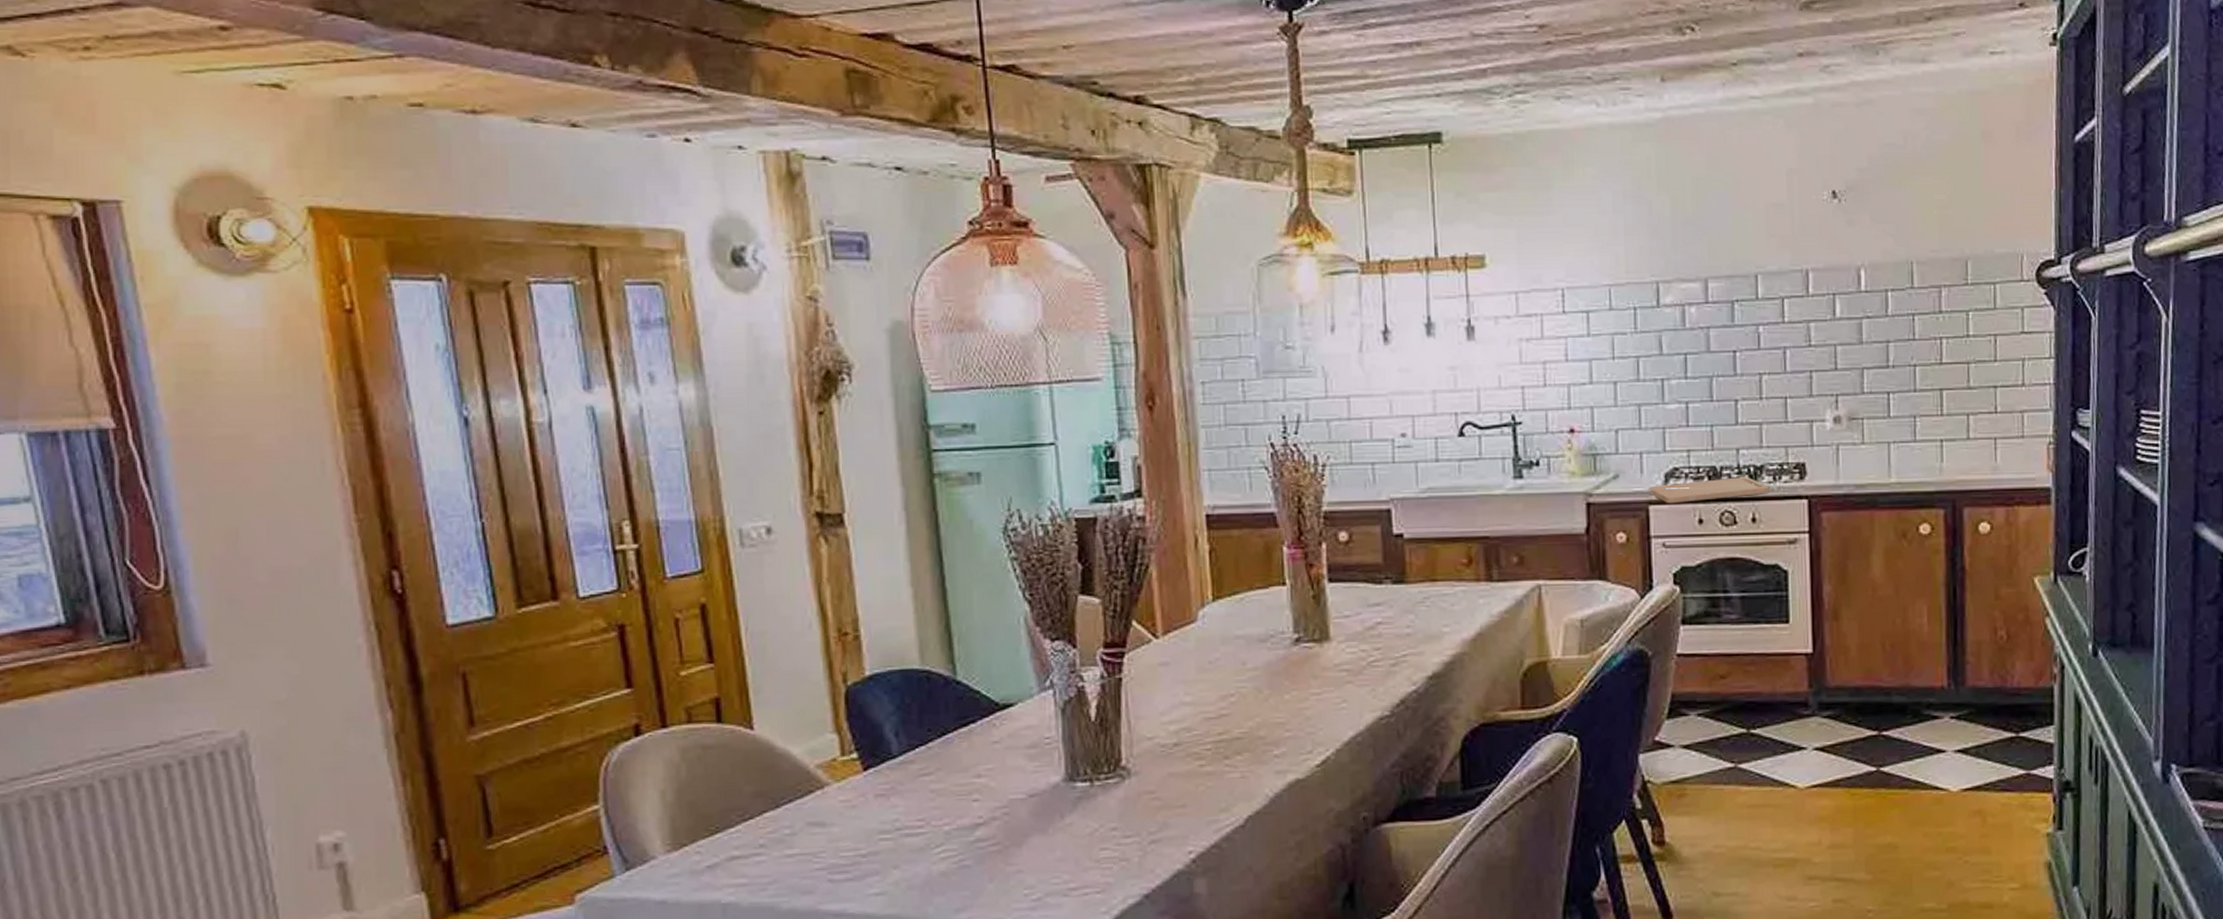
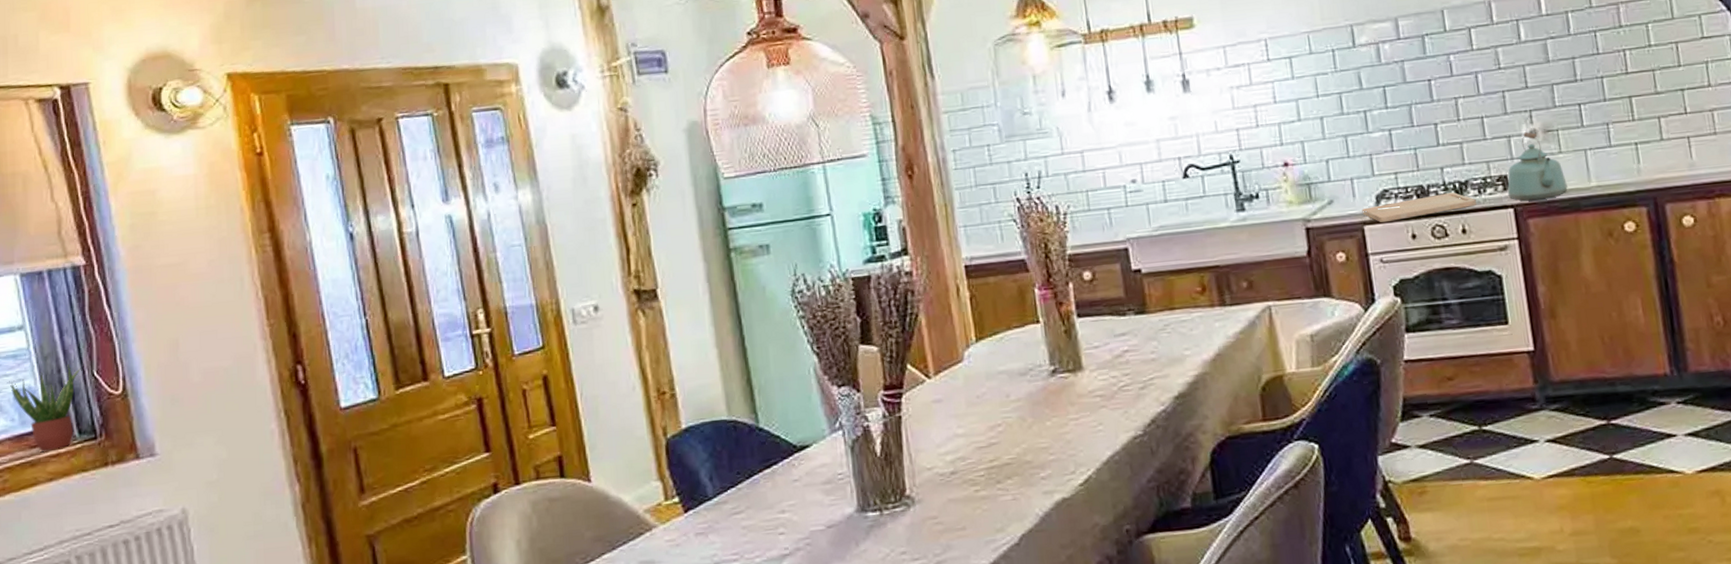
potted plant: none [12,549,109,652] -> present [9,364,81,451]
kettle: none [1803,418,1866,493] -> present [1507,132,1568,201]

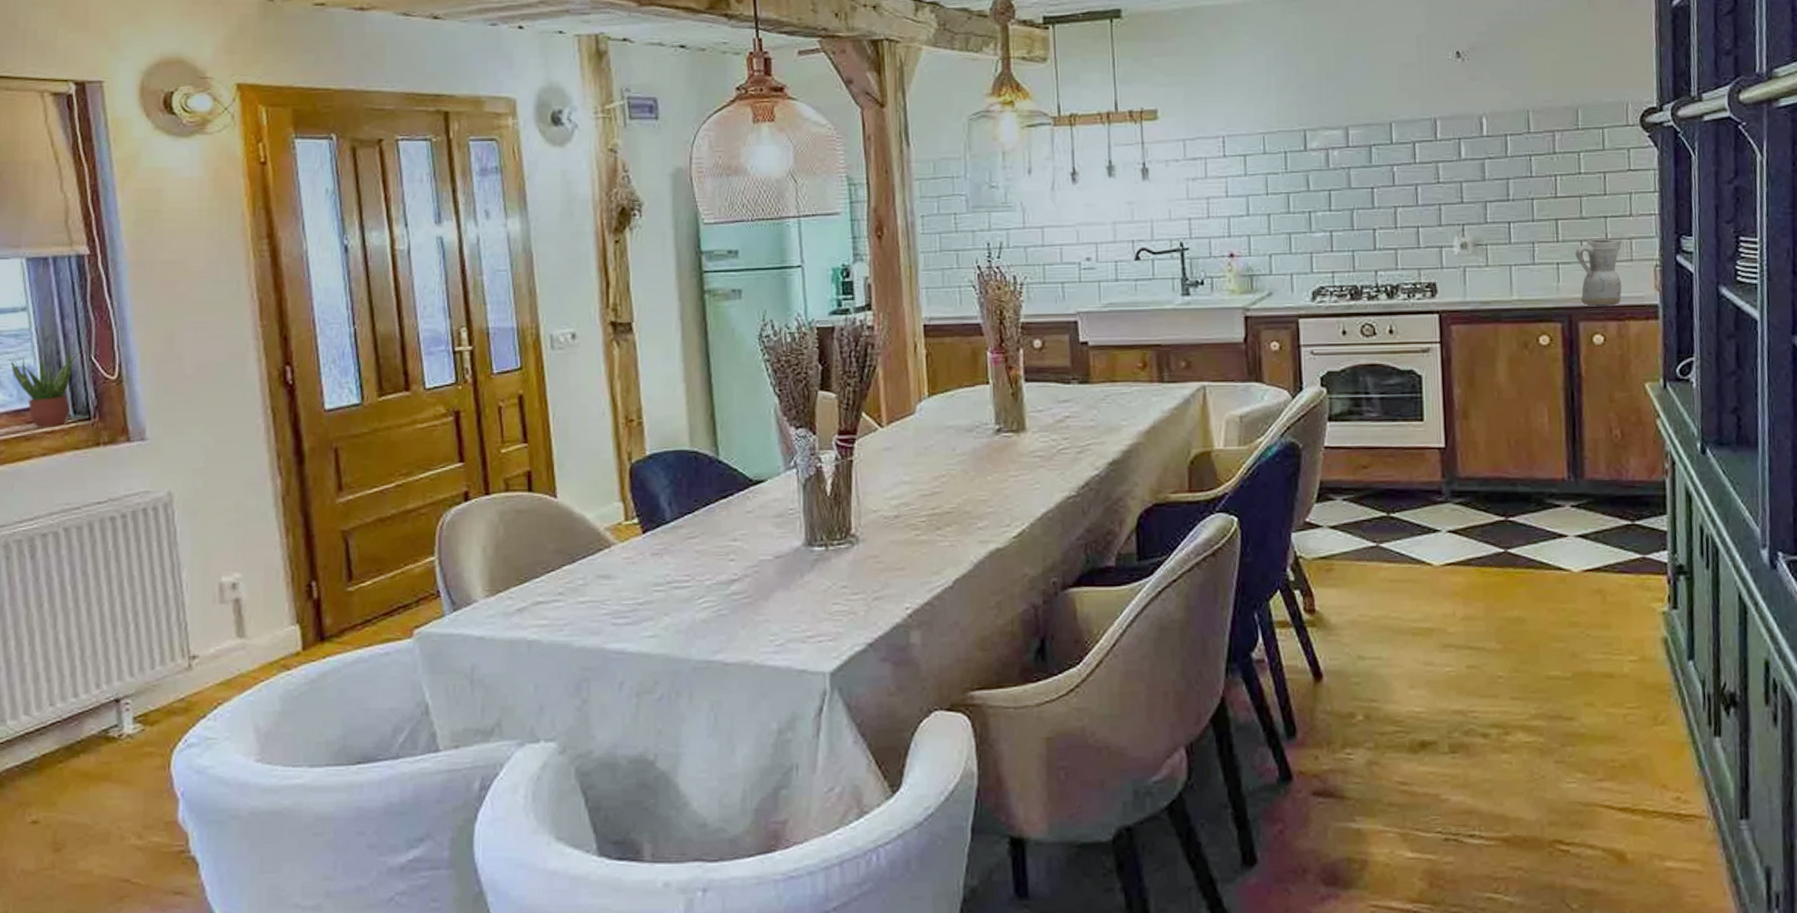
cutting board: present [1362,192,1477,223] -> none [1298,295,1405,318]
kettle: present [1507,132,1568,201] -> none [1435,244,1491,309]
ceramic pitcher: none [1653,112,1708,186] -> present [1575,238,1622,306]

